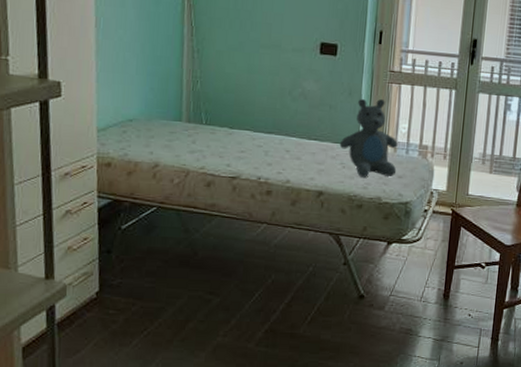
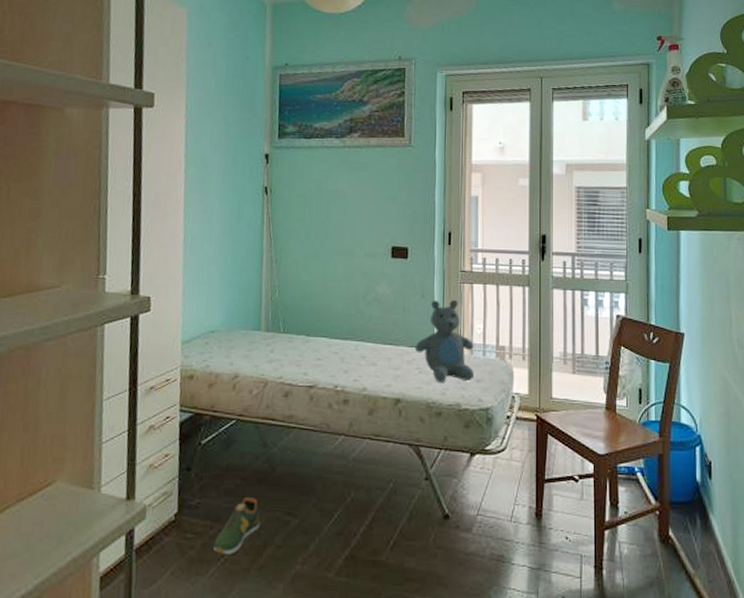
shoe: none [136,278,183,328] -> present [213,497,261,554]

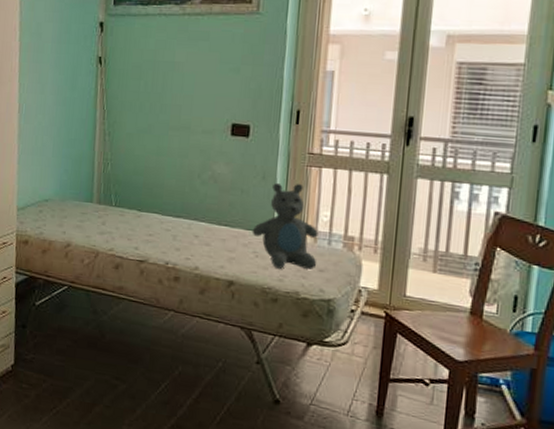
shoe: present [213,497,261,554] -> none [46,358,90,408]

